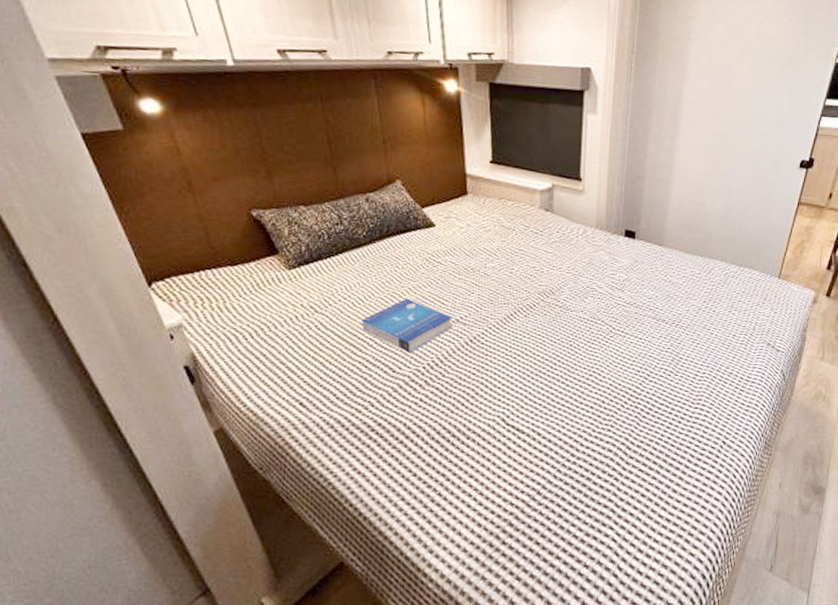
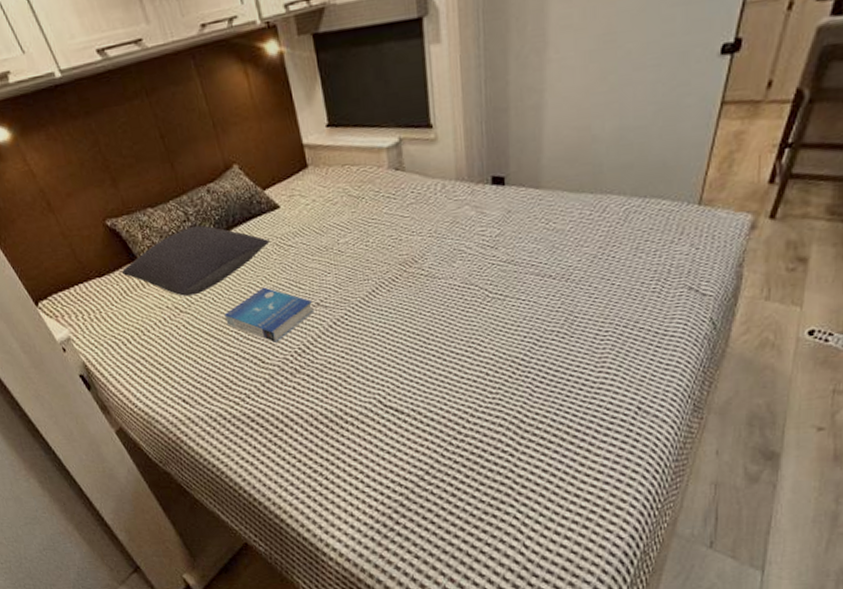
pillow: none [259,229,420,297] -> present [122,225,270,297]

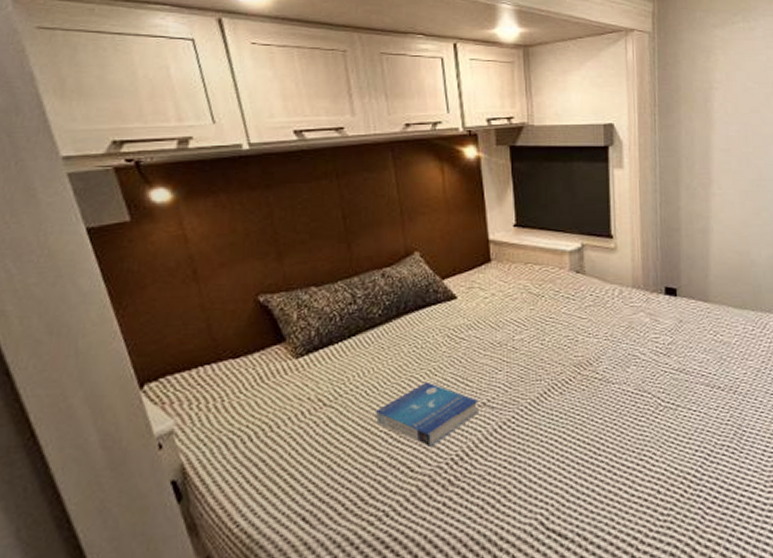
pillow: present [122,225,270,297] -> none [264,309,441,387]

